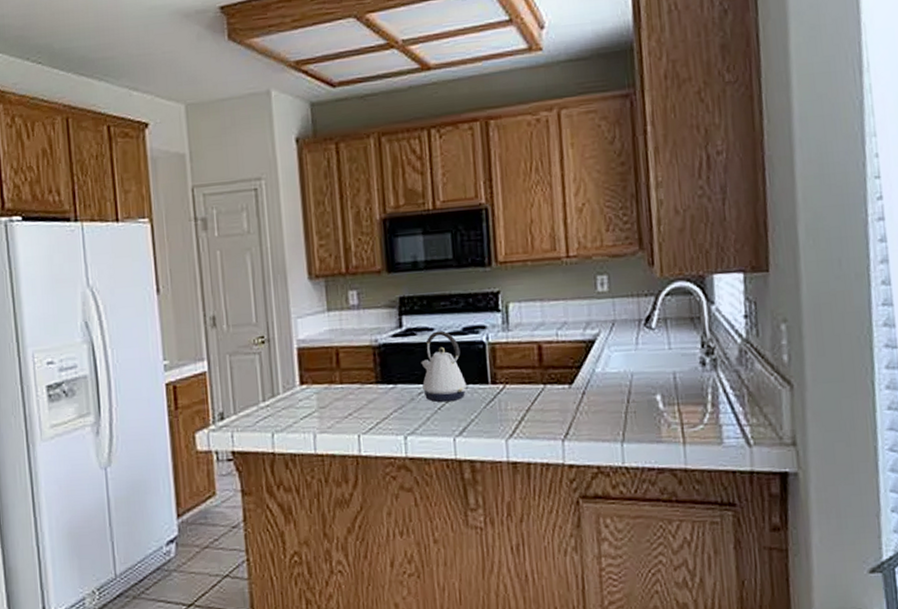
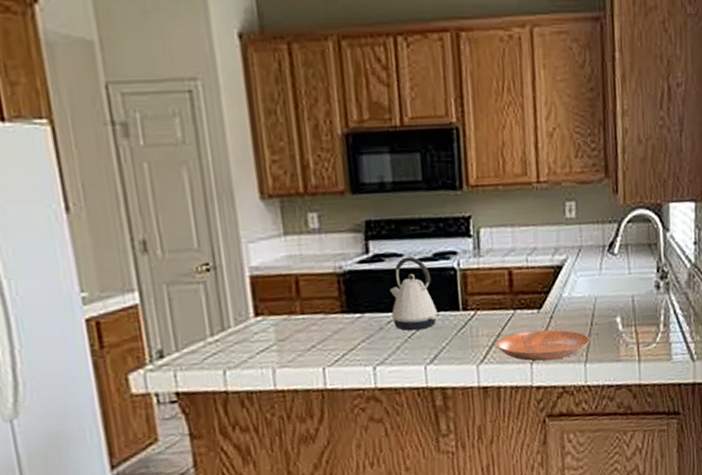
bowl: none [525,406,627,439] -> present [495,329,590,361]

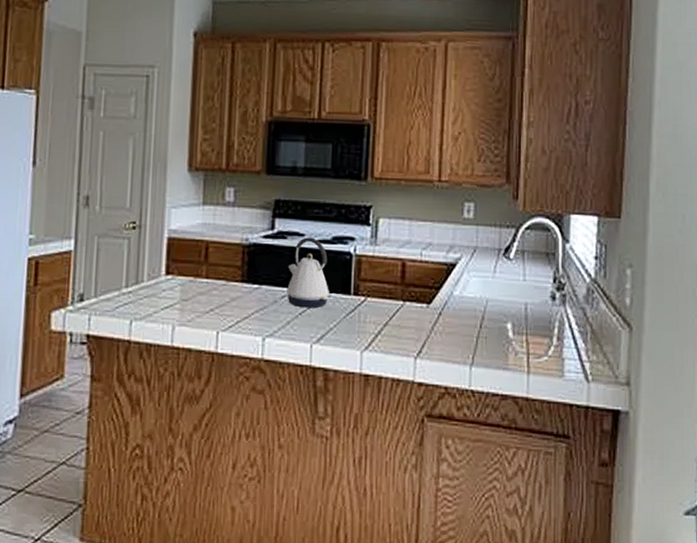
bowl: present [495,329,590,361] -> none [381,324,478,358]

